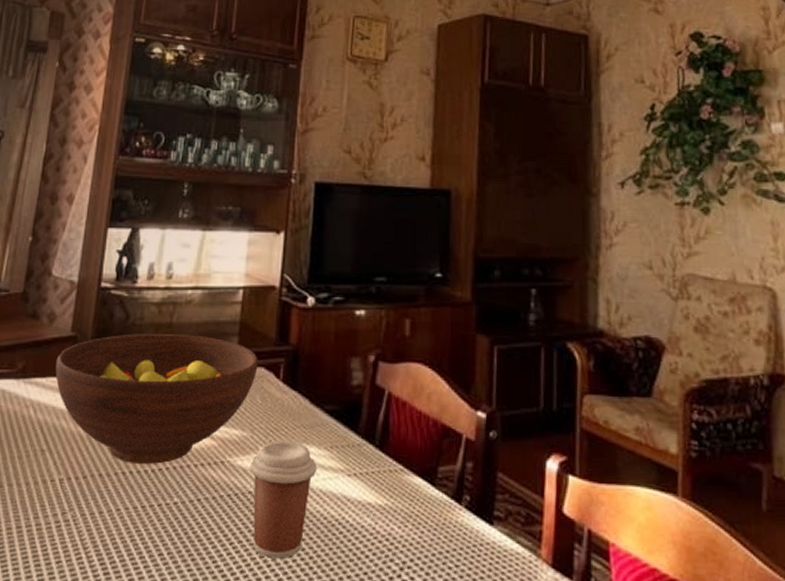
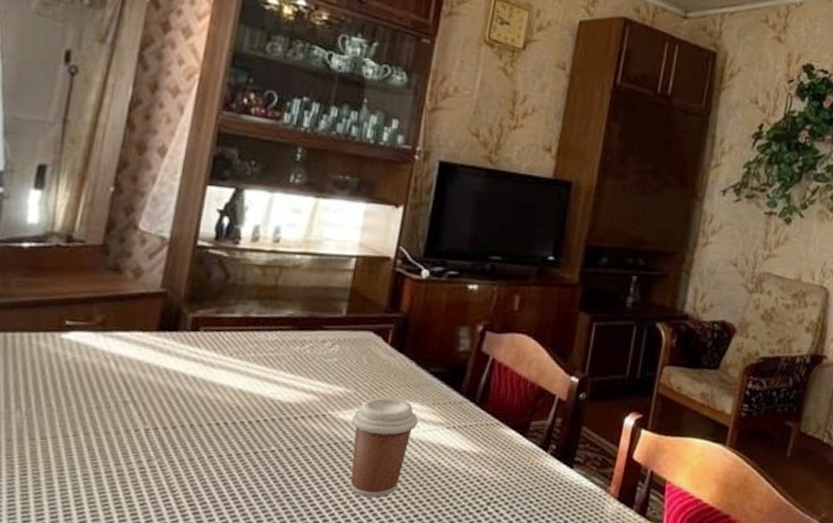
fruit bowl: present [55,334,258,464] -> none [141,293,367,416]

